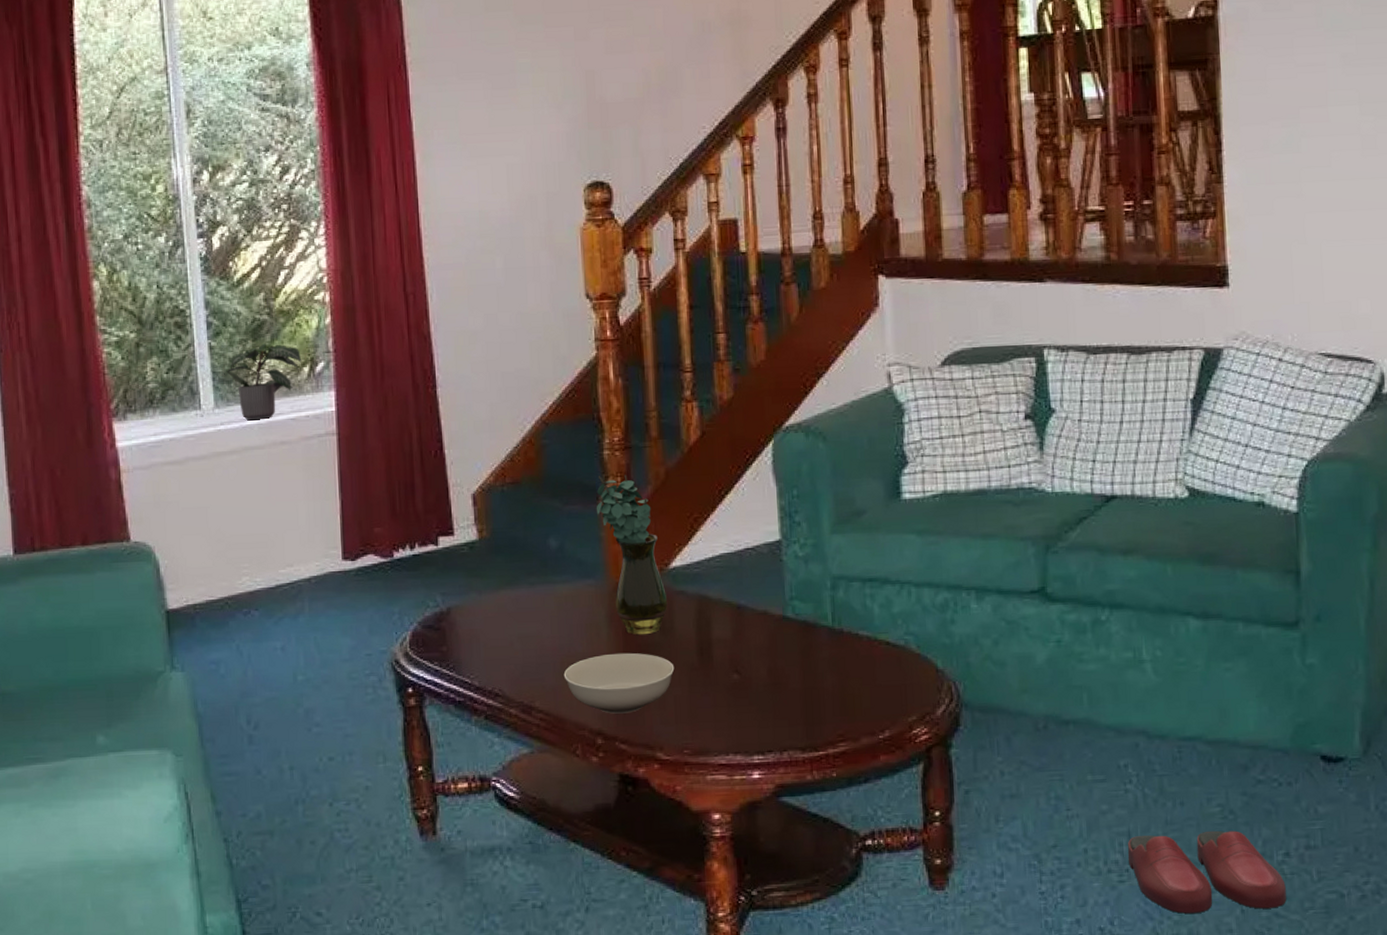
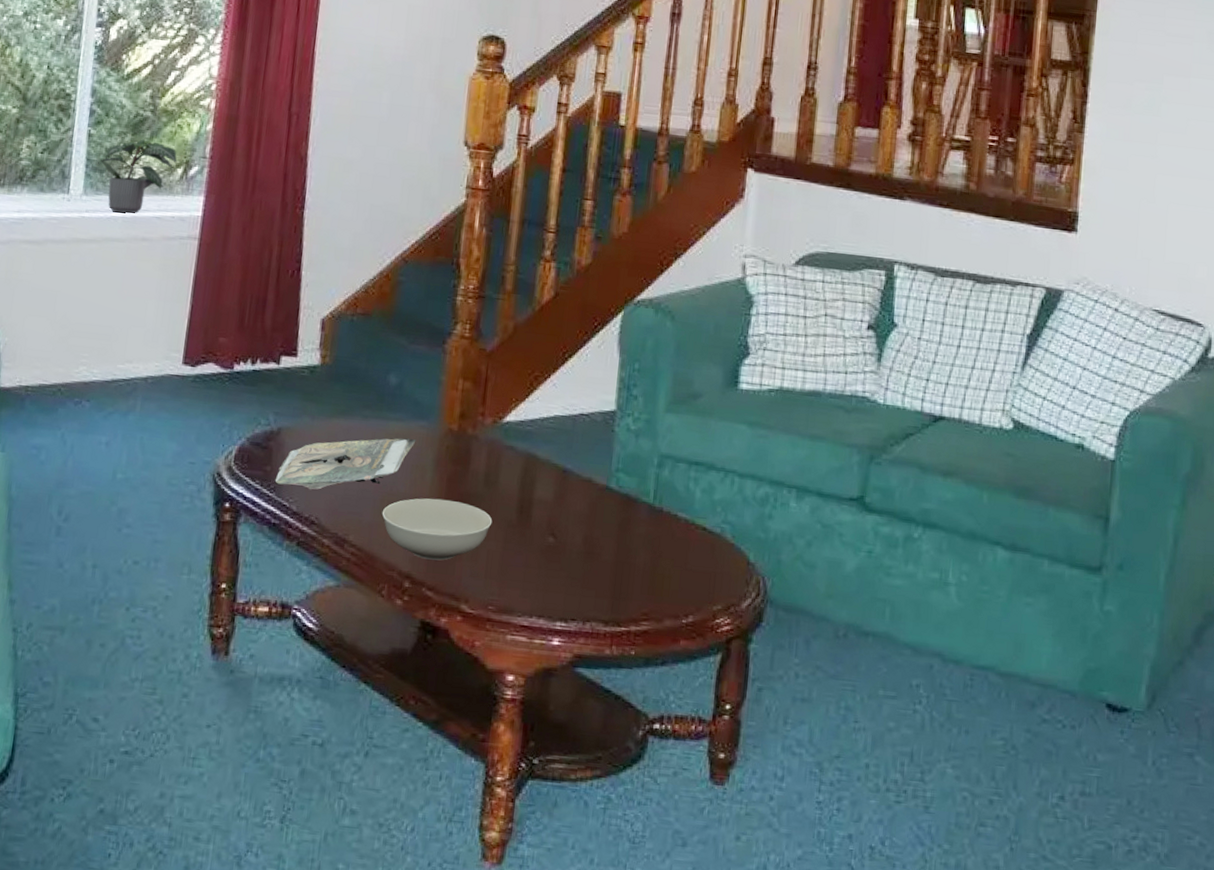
magazine: none [452,599,586,663] -> present [274,438,416,490]
vase: present [596,474,668,635] -> none [440,320,497,484]
slippers: present [1127,830,1286,914] -> none [907,758,1057,851]

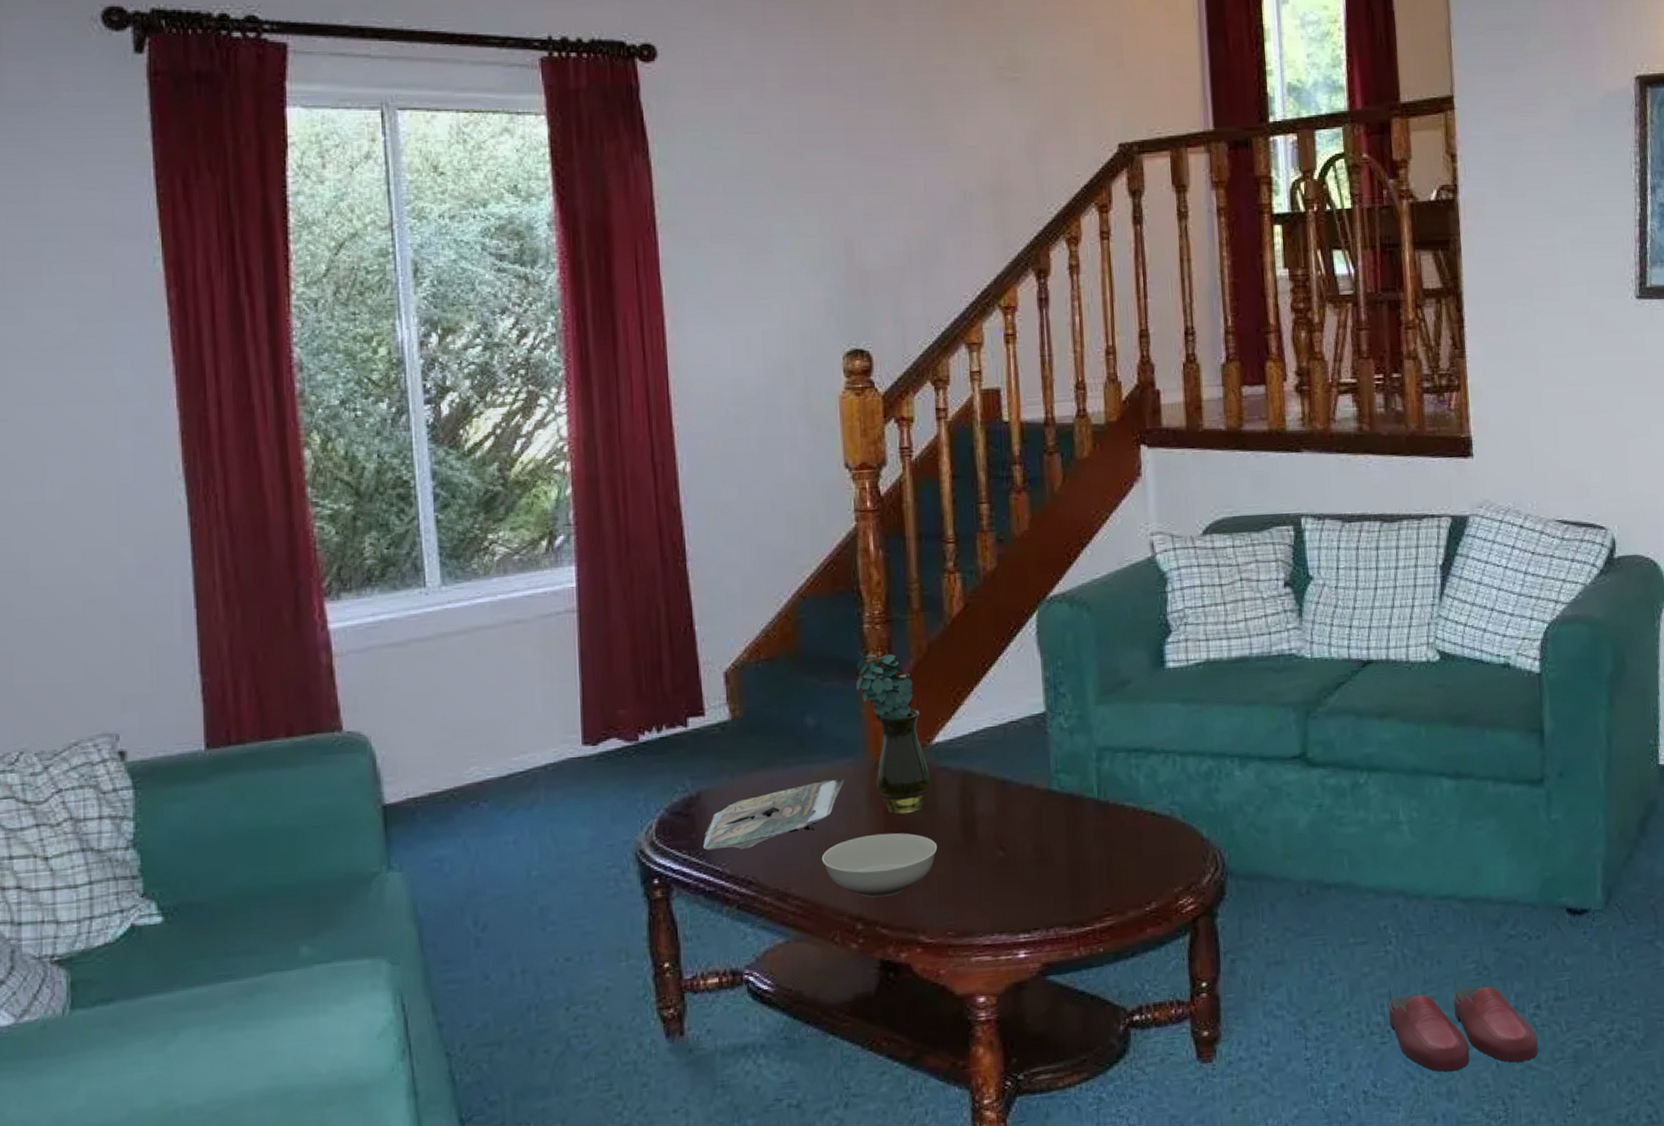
potted plant: present [98,138,177,214] -> none [452,515,540,598]
vase: none [440,320,497,484] -> present [855,649,931,814]
slippers: none [907,758,1057,851] -> present [1388,986,1538,1072]

